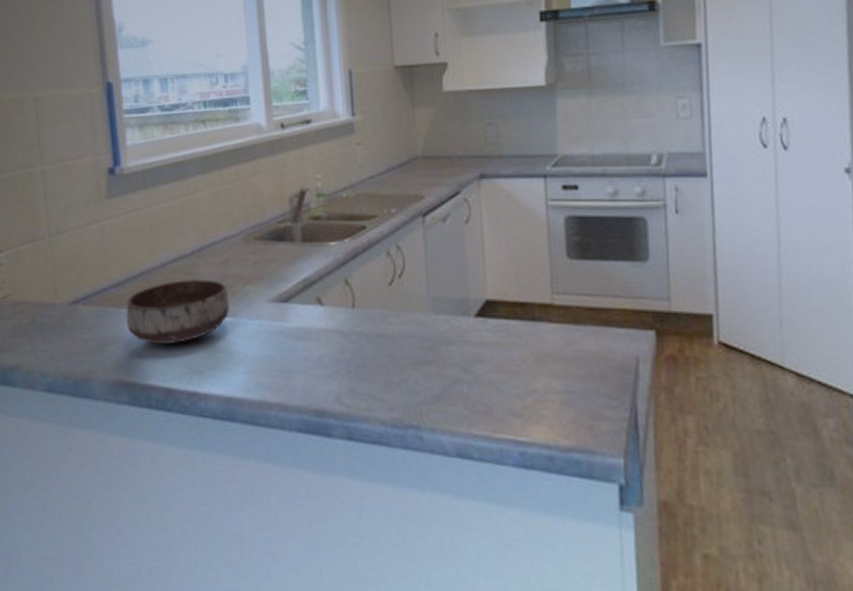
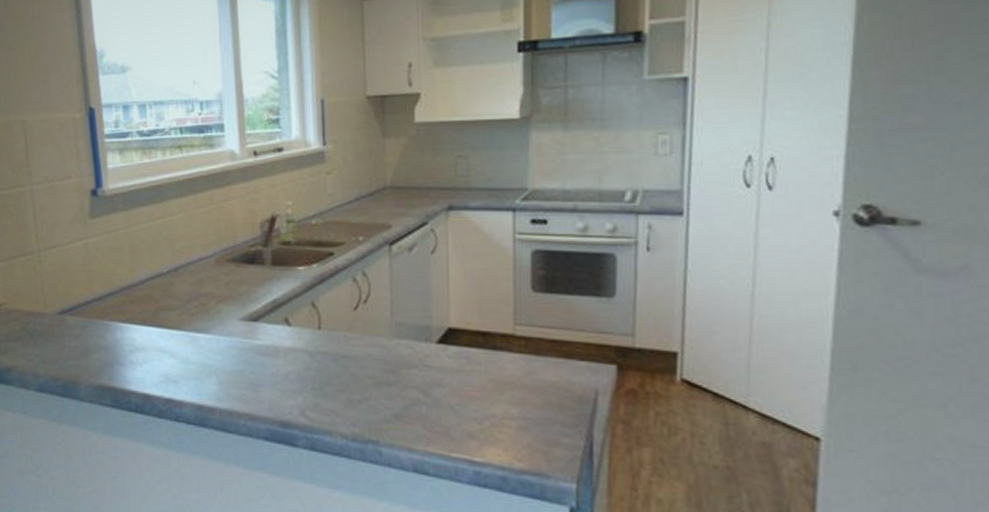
bowl: present [126,279,229,344] -> none [108,296,203,354]

